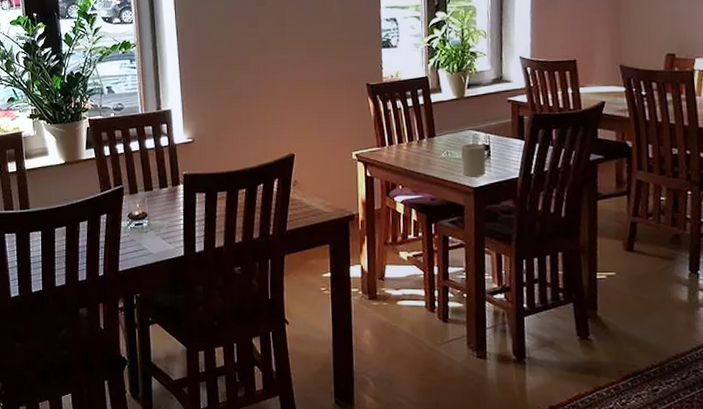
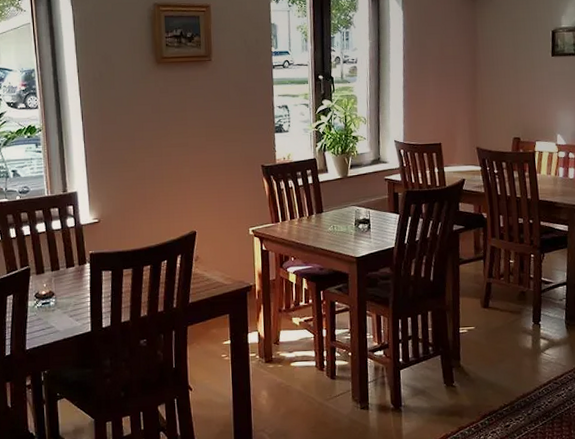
candle: present [461,143,486,177] -> none [345,218,367,248]

